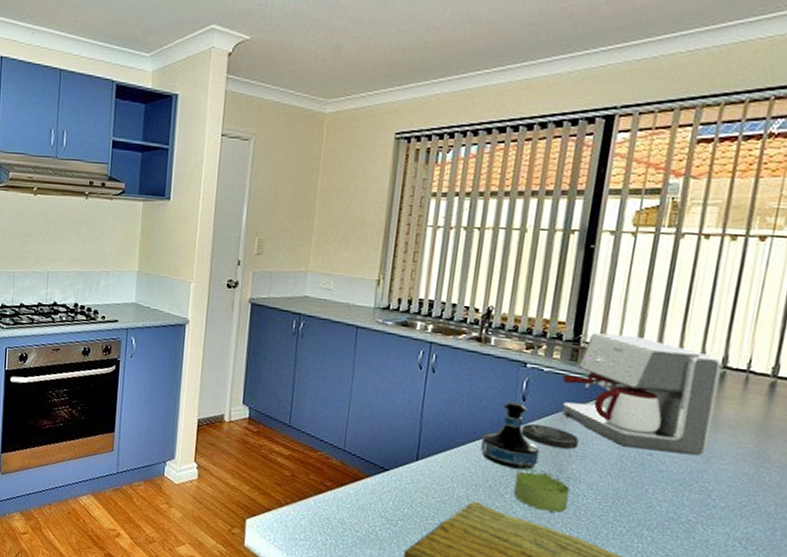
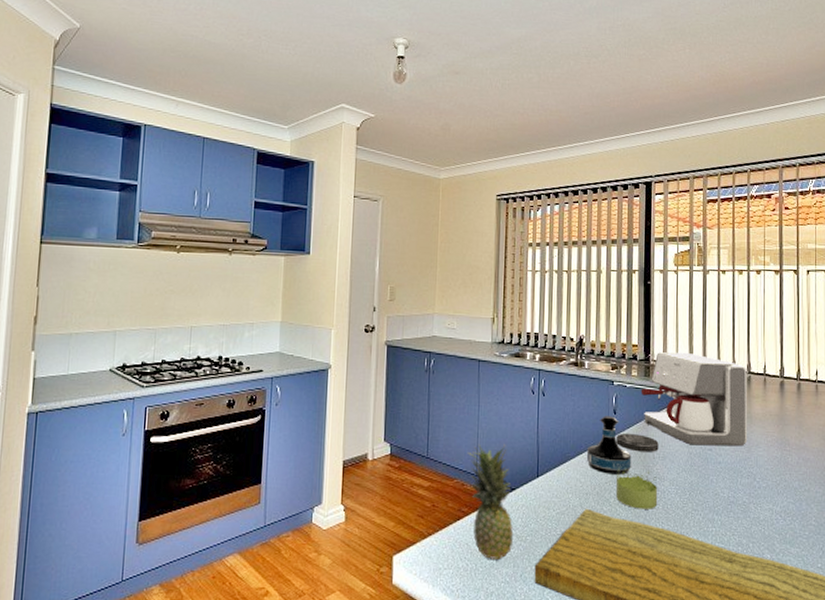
fruit: none [335,417,385,539] -> present [467,443,514,559]

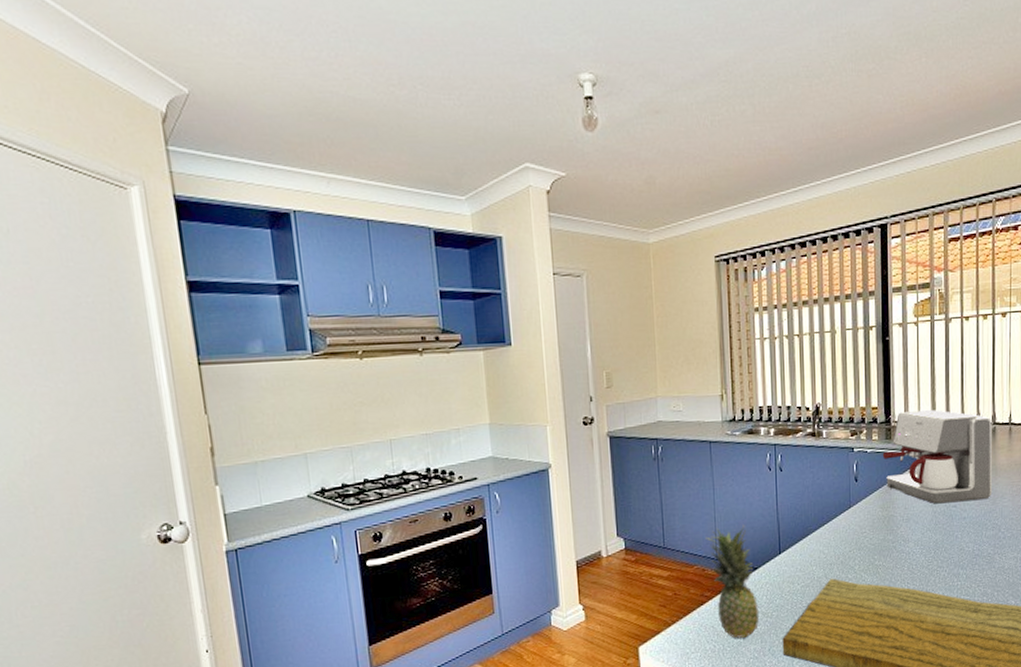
tequila bottle: present [587,416,632,475] -> none [830,484,875,543]
jar: present [616,433,659,509] -> none [859,499,903,573]

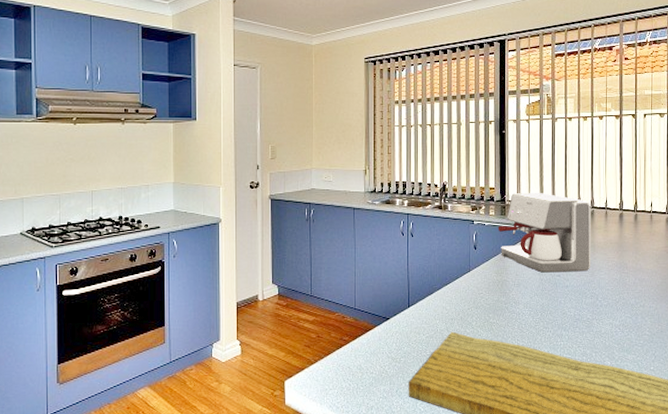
fruit: present [705,525,759,638] -> none [346,280,389,379]

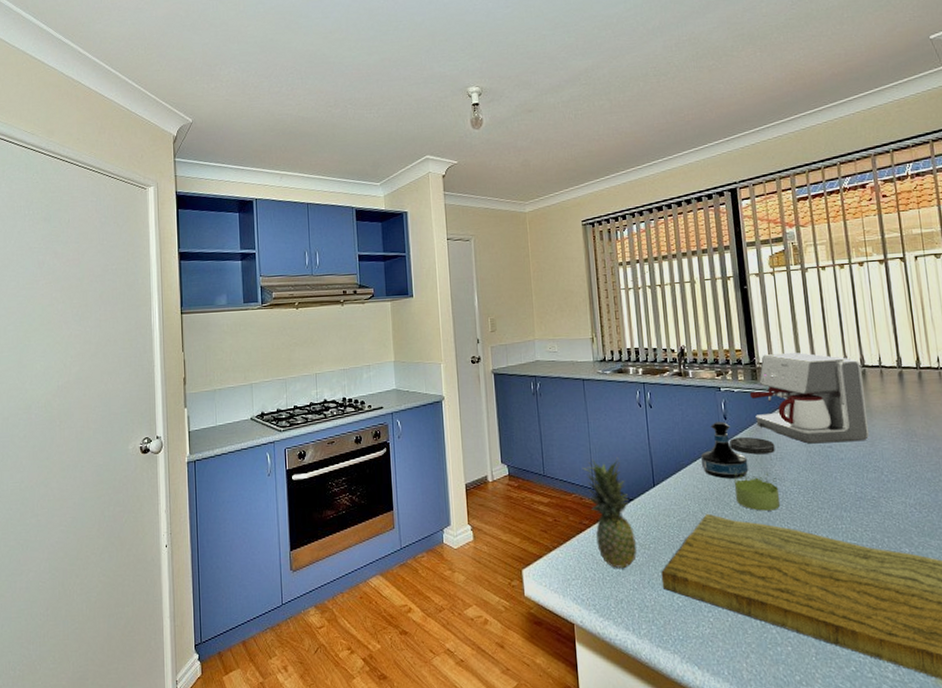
fruit: none [346,280,389,379] -> present [582,457,637,568]
tequila bottle: none [452,251,490,301] -> present [701,421,749,479]
jar: none [477,265,514,330] -> present [729,436,781,511]

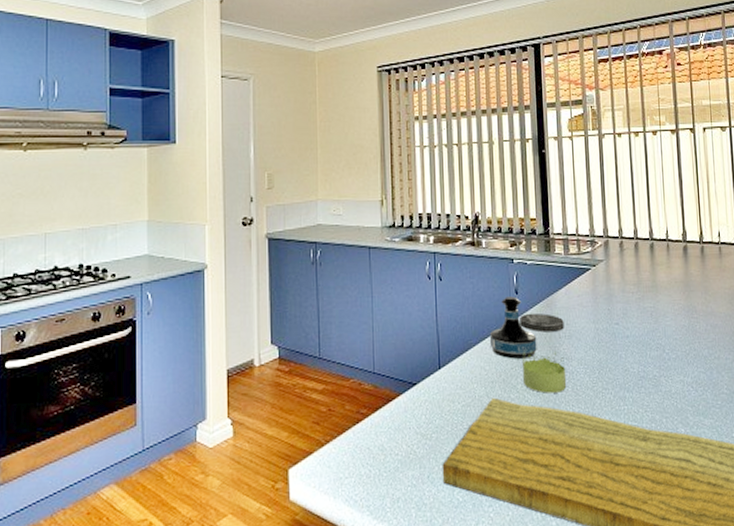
fruit: present [582,457,637,568] -> none [363,336,418,462]
coffee maker: present [749,352,870,444] -> none [542,222,654,321]

